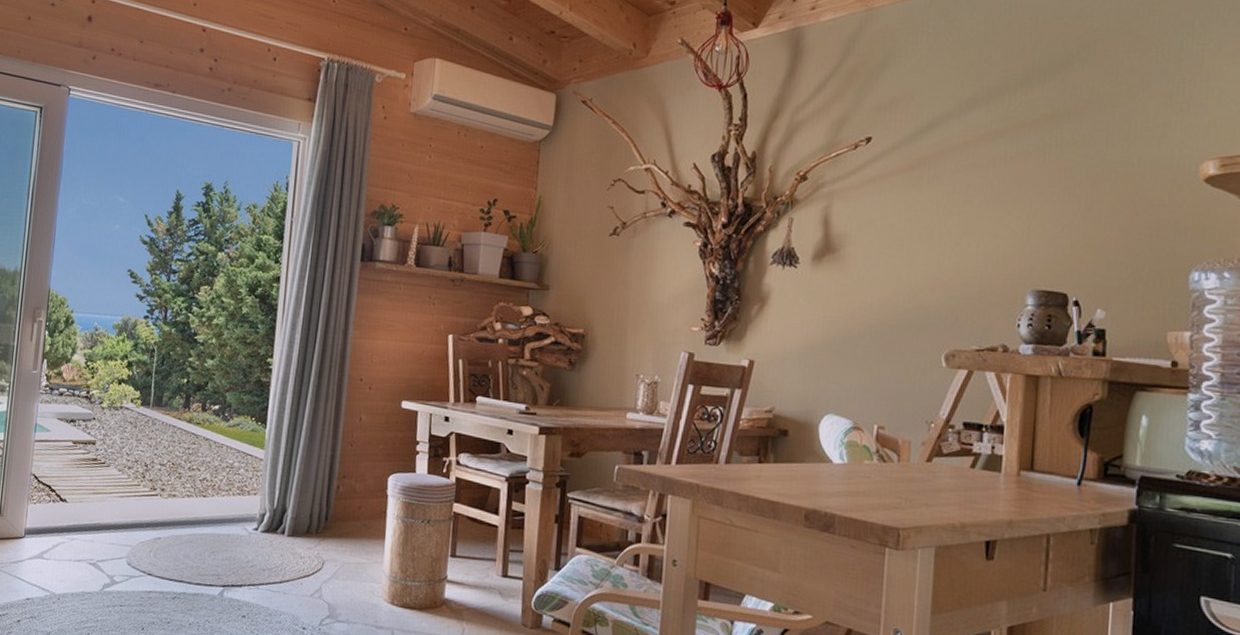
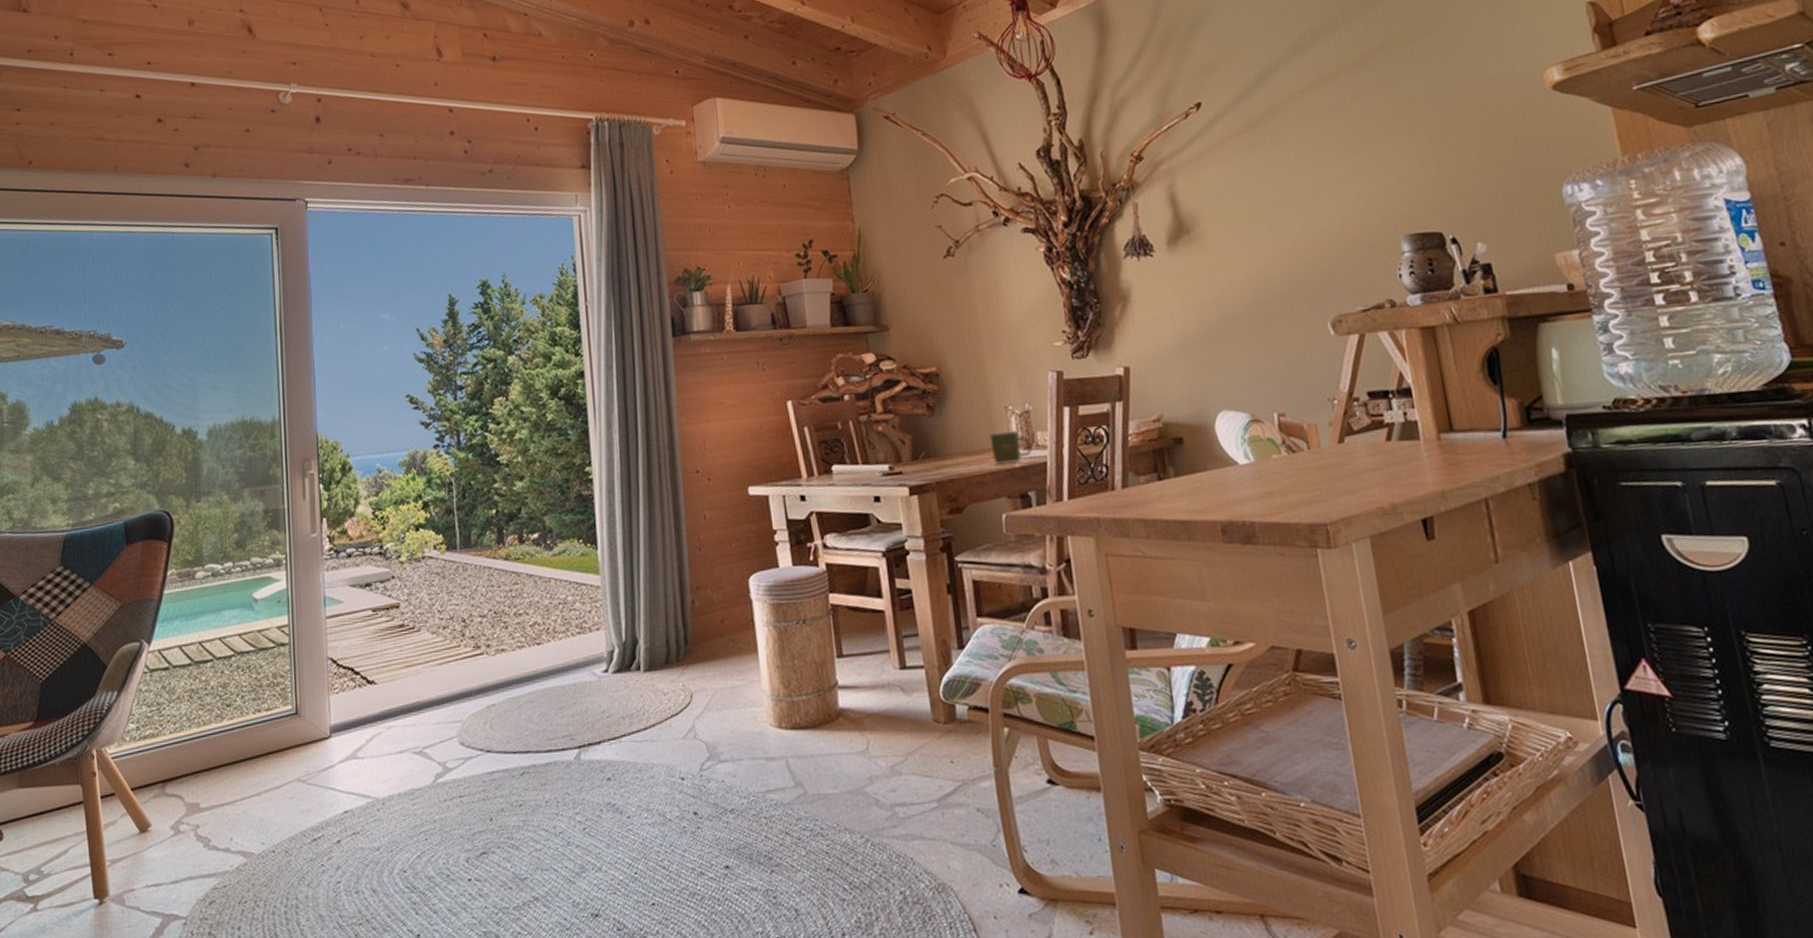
mug: none [617,395,653,425] -> present [989,431,1032,465]

